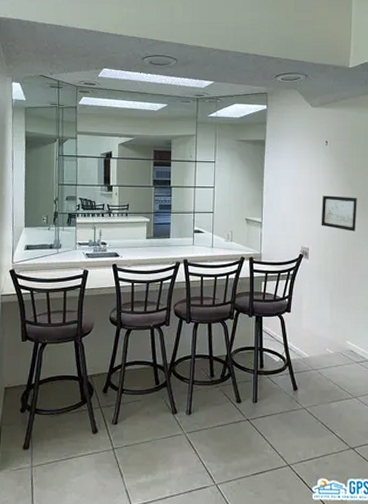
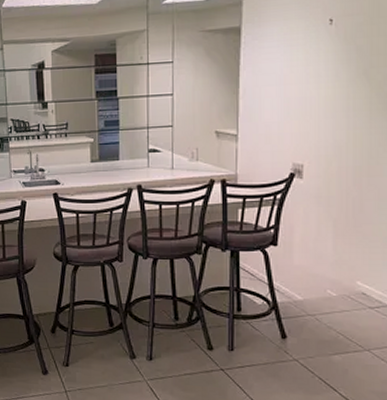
wall art: present [321,195,357,232] -> none [321,93,377,140]

